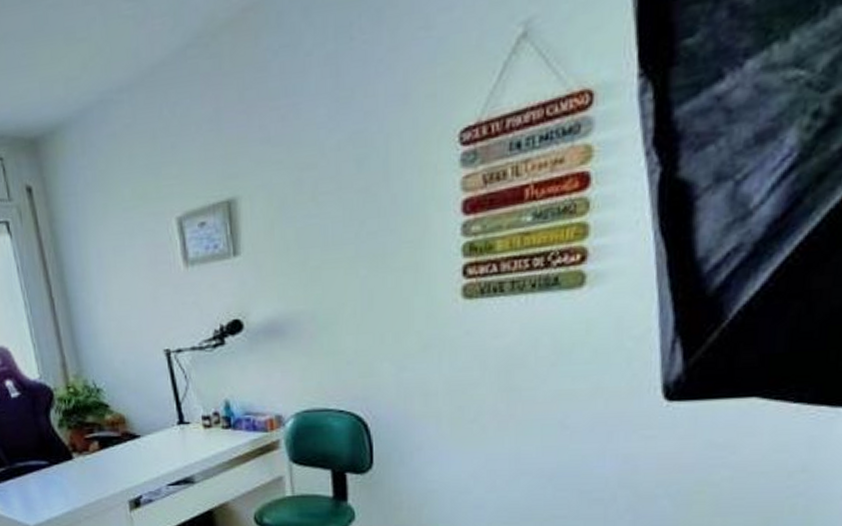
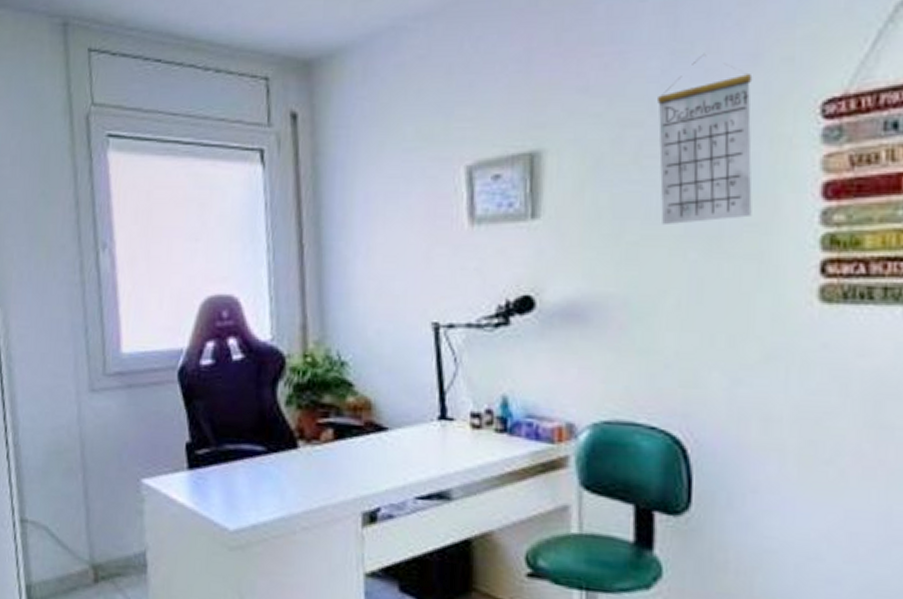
calendar: none [327,97,408,250] -> present [658,53,753,226]

